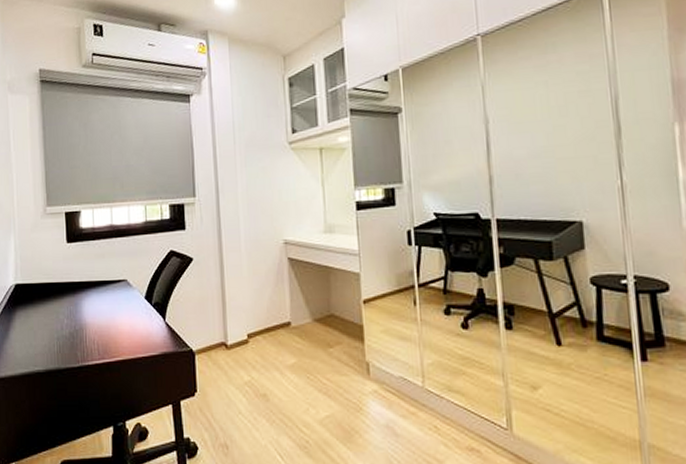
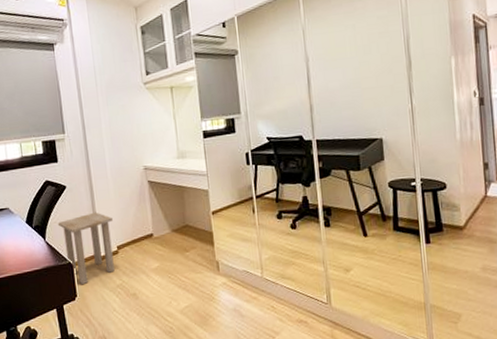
side table: none [180,291,244,378] -> present [57,212,115,285]

